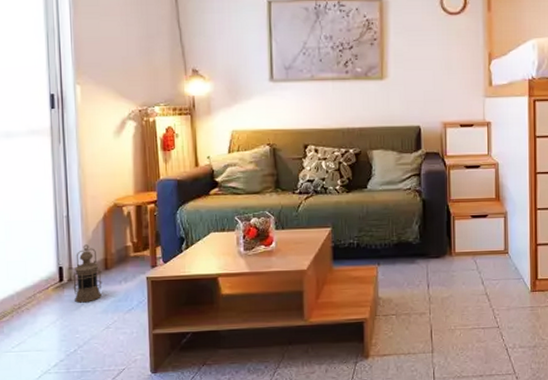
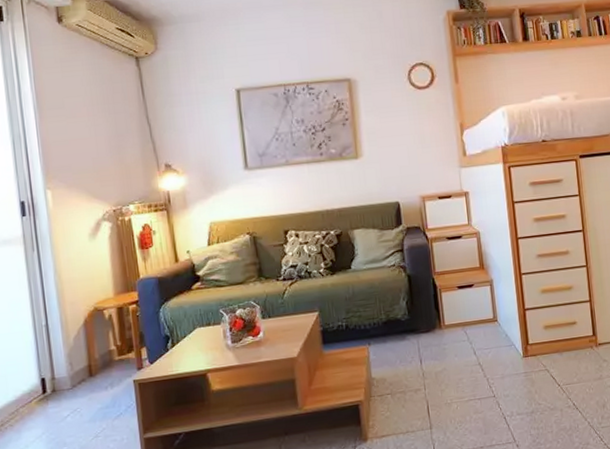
lantern: present [73,244,102,303] -> none [56,352,88,414]

